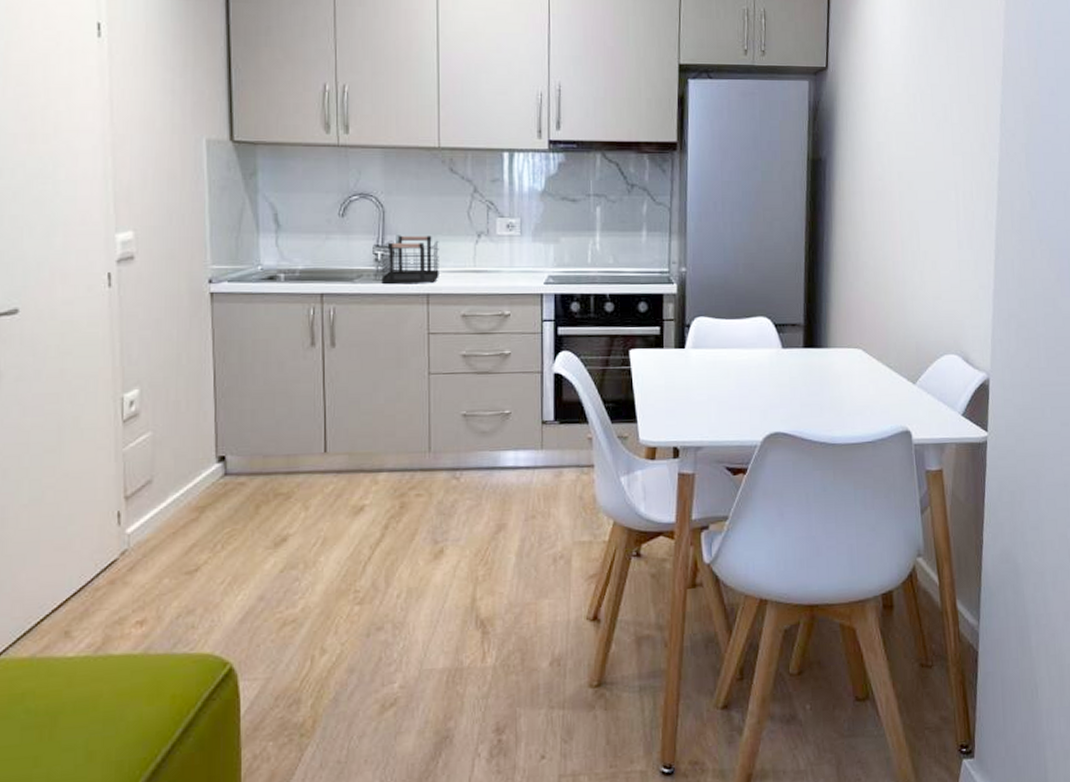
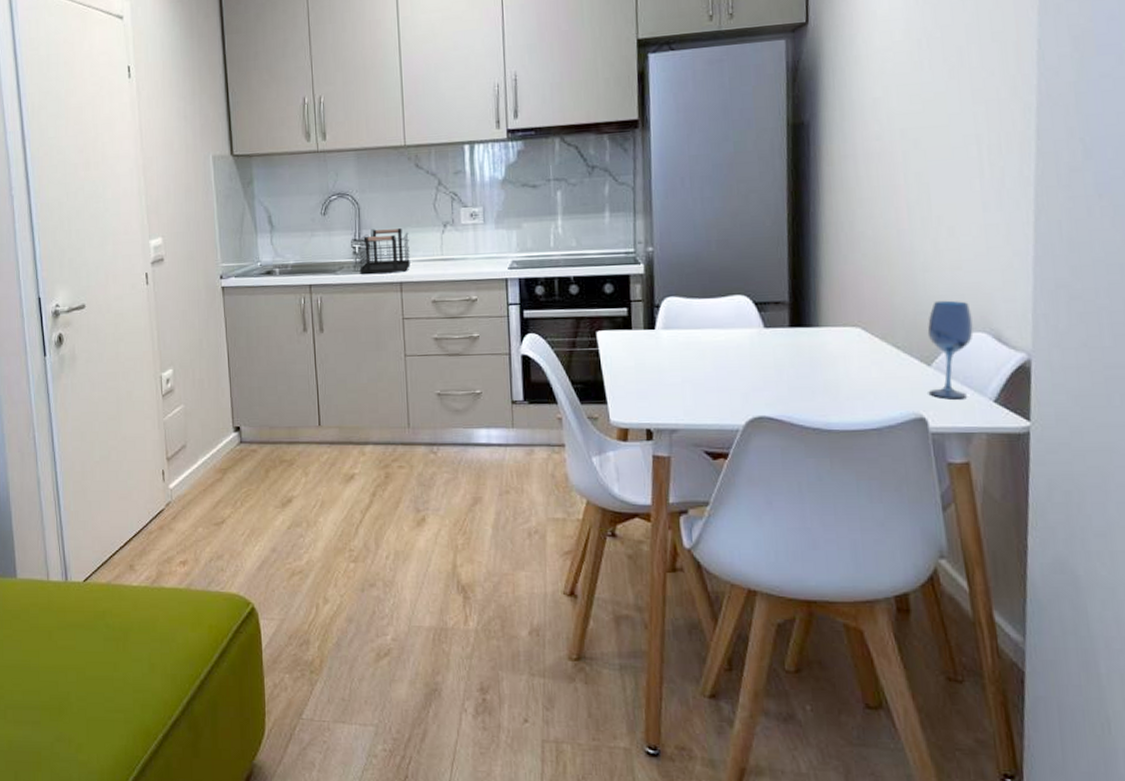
wineglass: none [913,326,948,414] -> present [927,300,974,399]

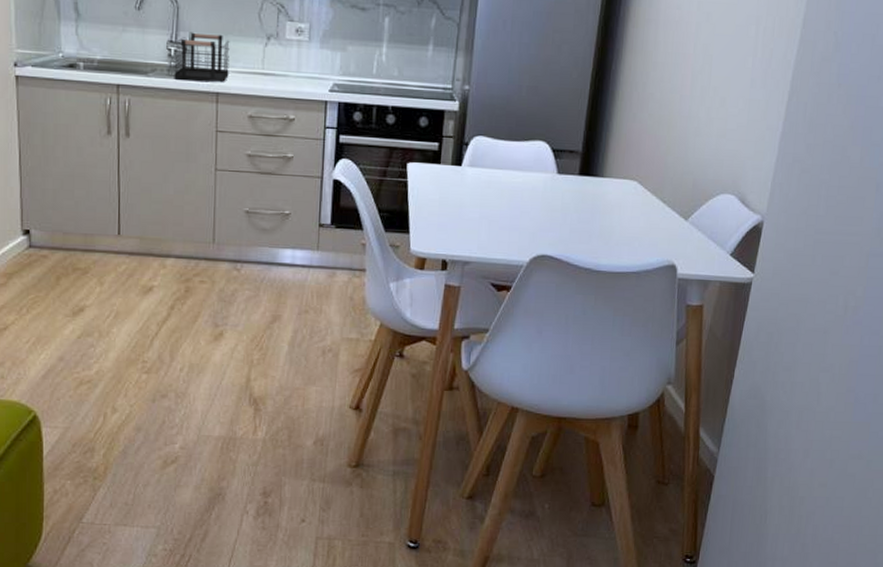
wineglass: present [927,300,974,399] -> none [681,163,726,251]

